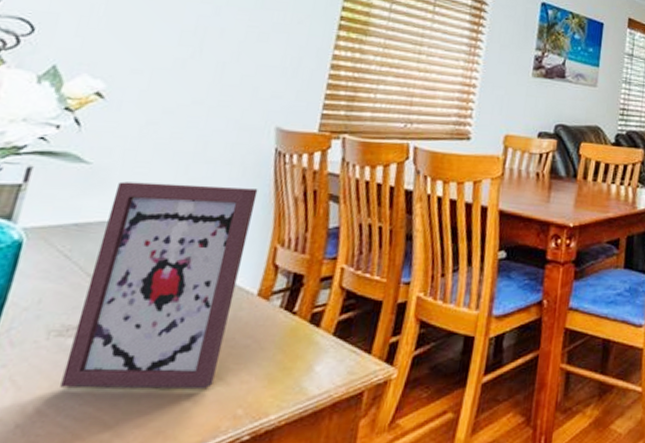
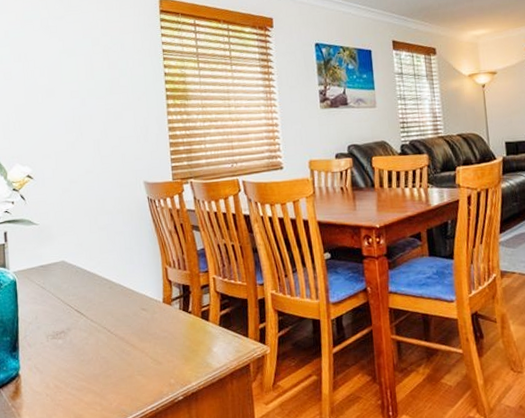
picture frame: present [60,181,258,390] -> none [58,228,151,371]

